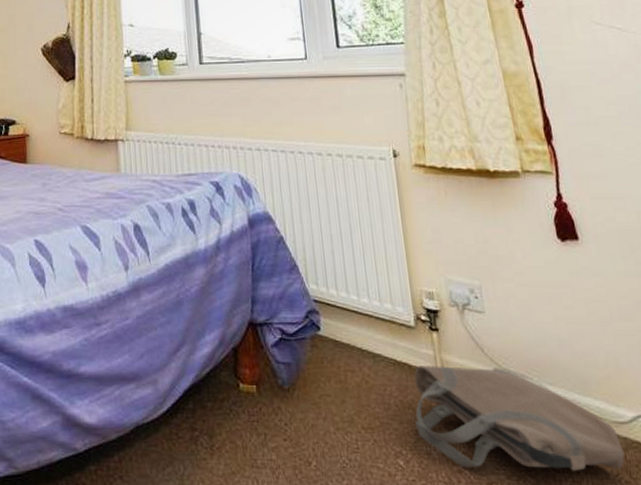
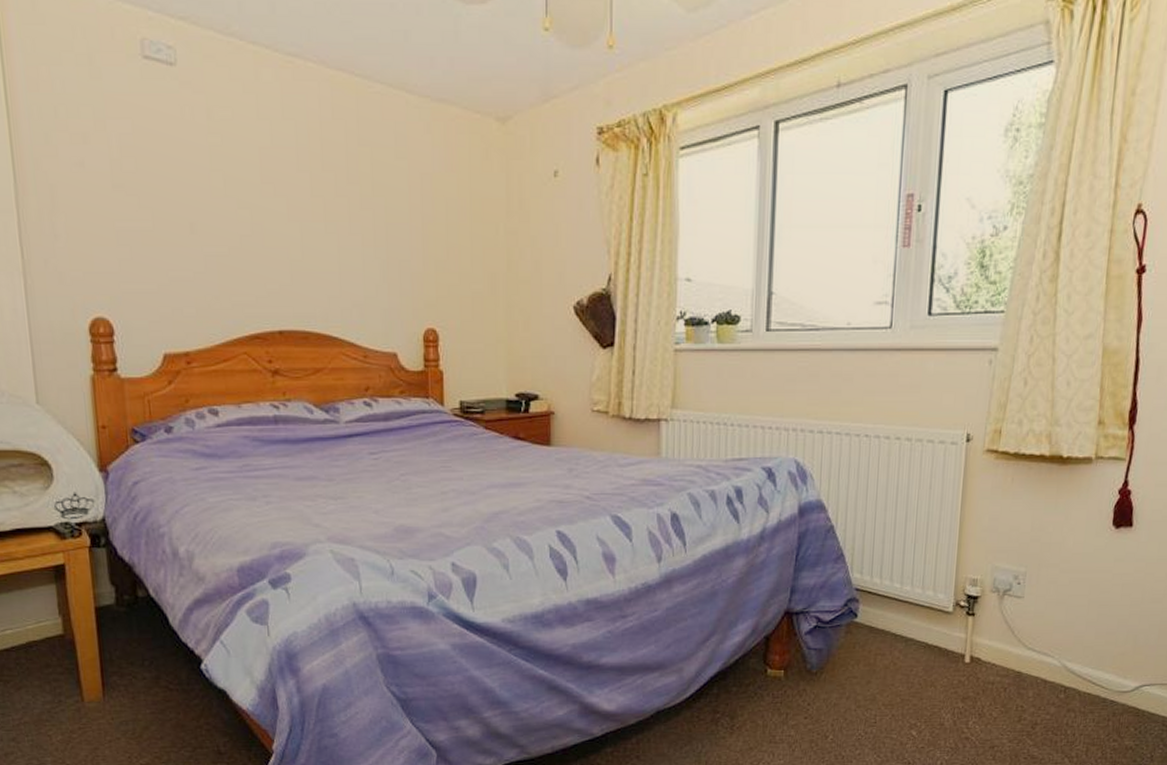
tote bag: present [414,365,625,471] -> none [934,647,1120,735]

